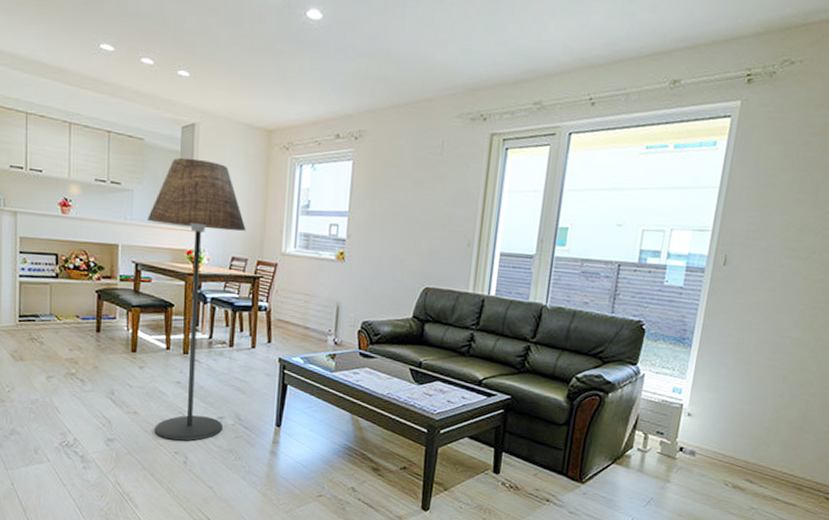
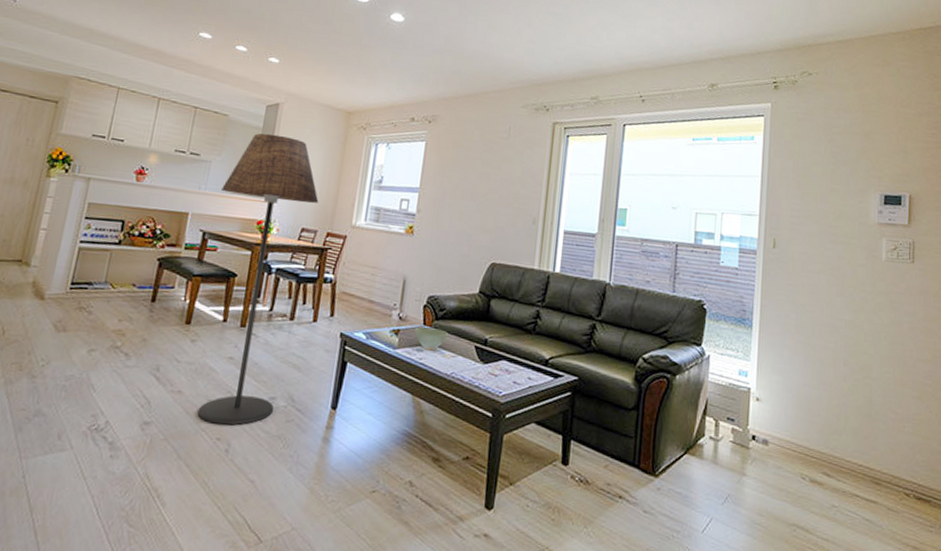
bowl: none [350,351,383,373] -> present [414,327,448,351]

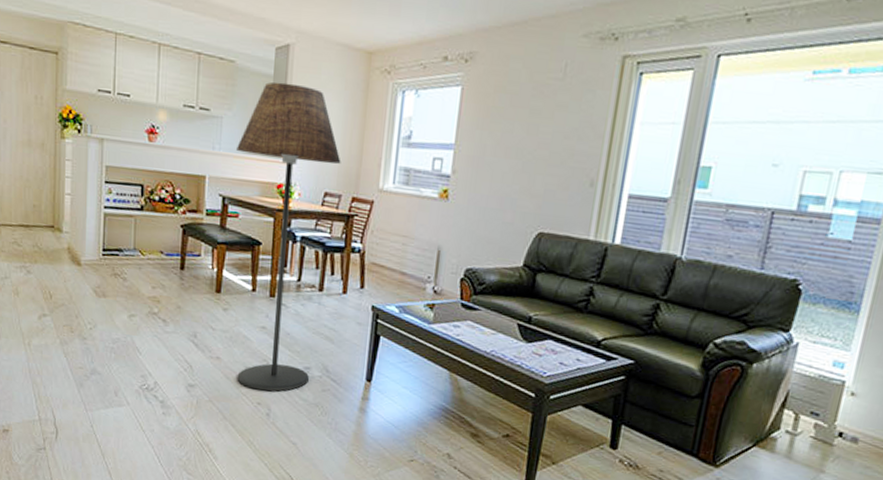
bowl: present [414,327,448,351] -> none [450,302,487,327]

